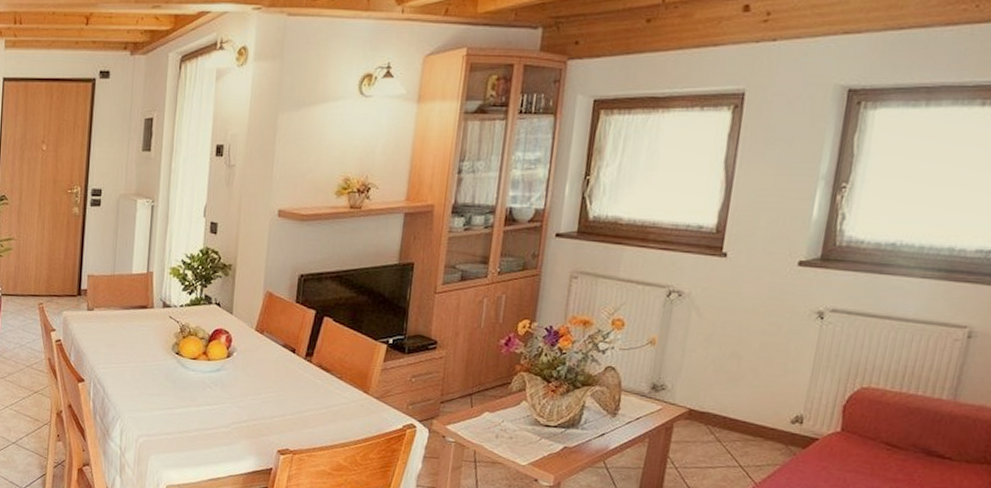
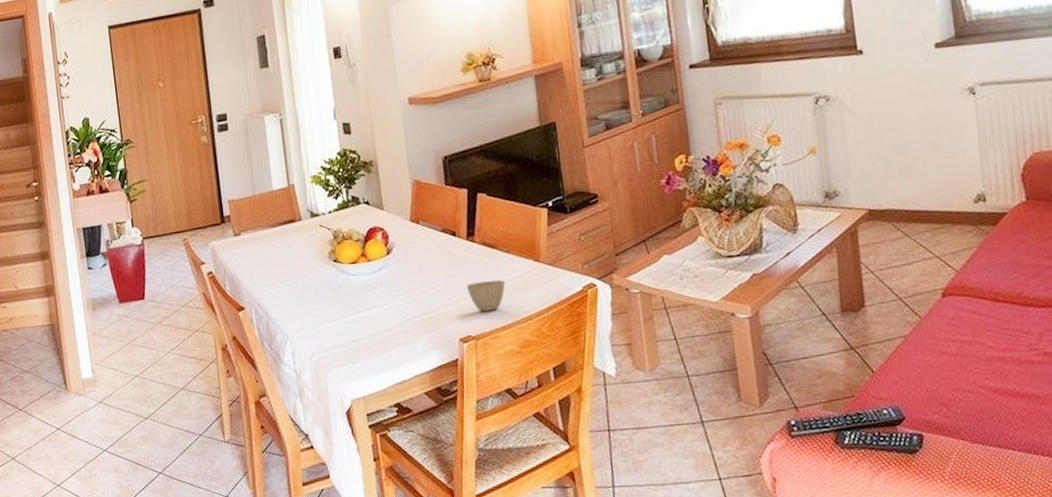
cup: none [295,400,331,431] -> present [467,280,505,312]

